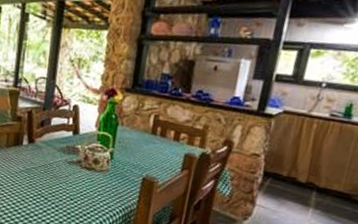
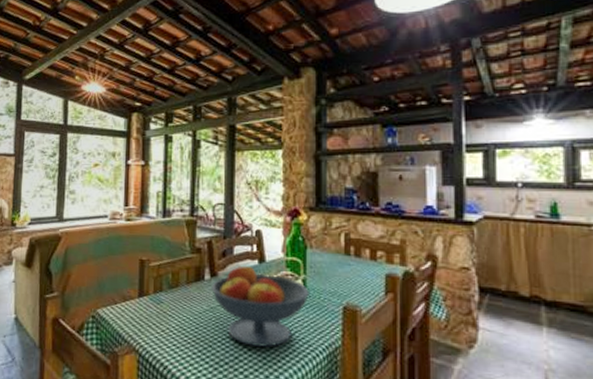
fruit bowl: none [28,133,115,206] -> present [211,264,309,348]

